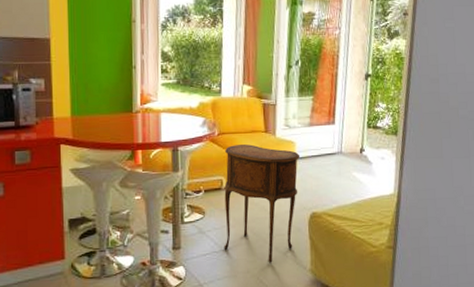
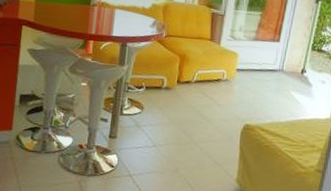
side table: present [224,144,301,263] -> none [156,48,242,166]

